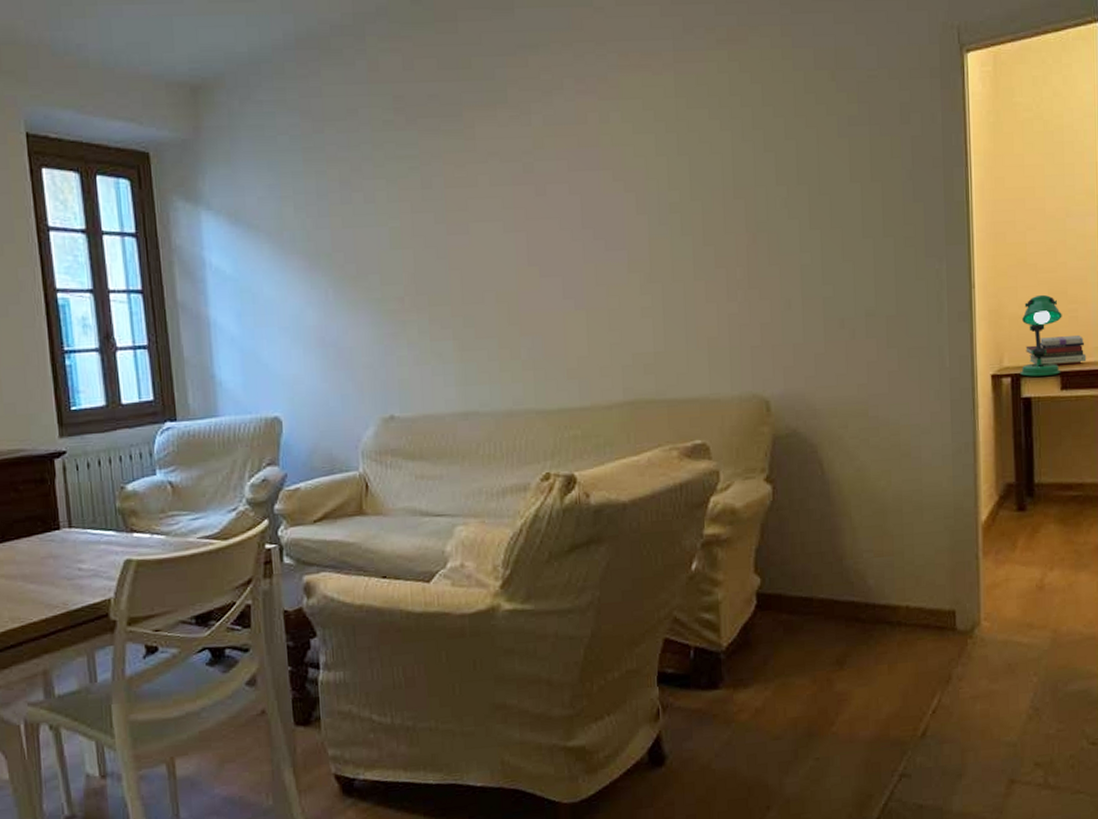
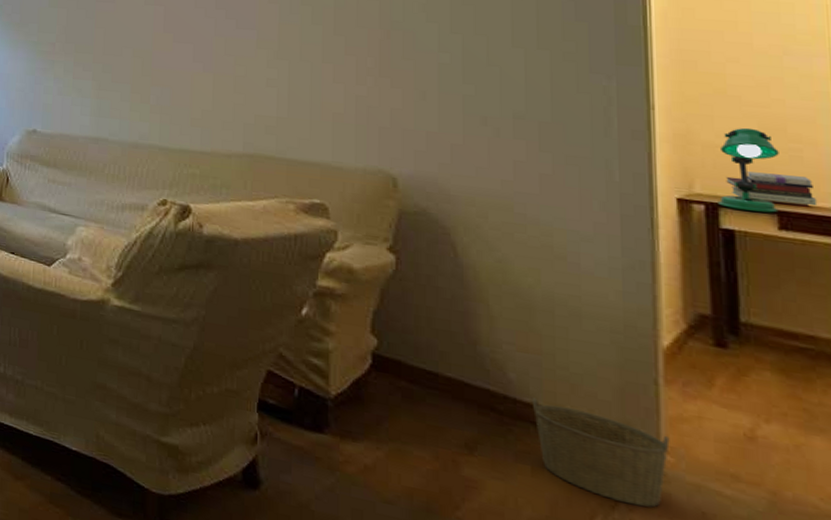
basket: none [887,598,987,676] -> present [531,398,670,508]

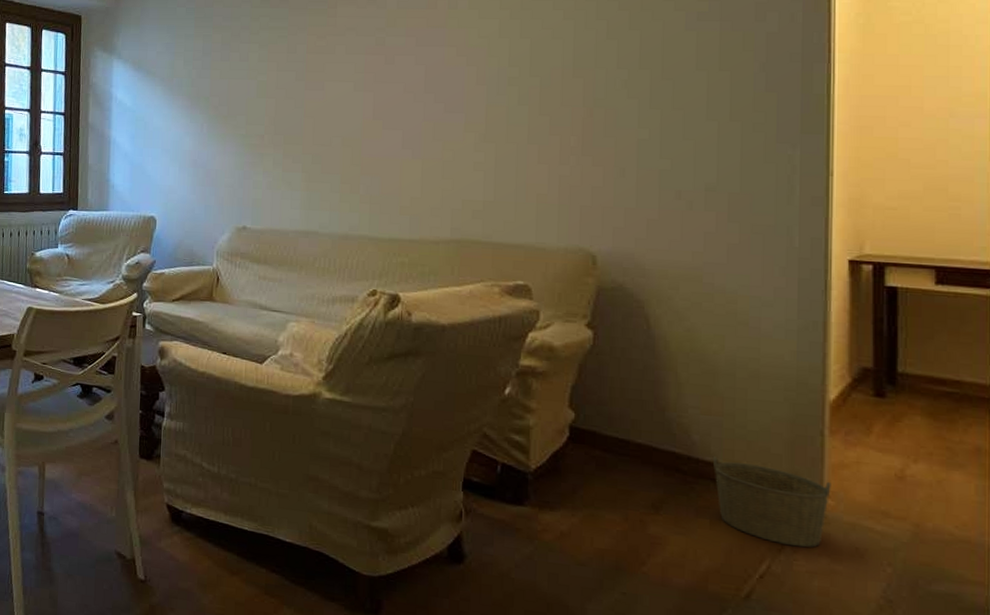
desk lamp: present [718,127,779,213] -> none [884,189,940,269]
books: present [726,171,818,207] -> none [892,231,970,261]

